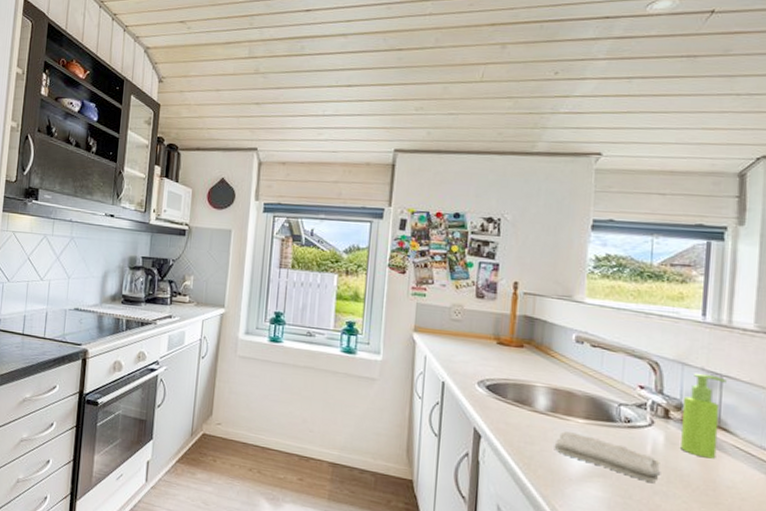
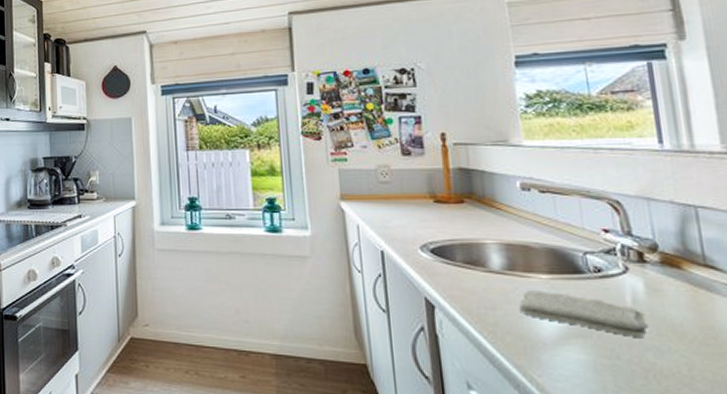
soap dispenser: present [681,372,726,459] -> none [657,207,709,302]

